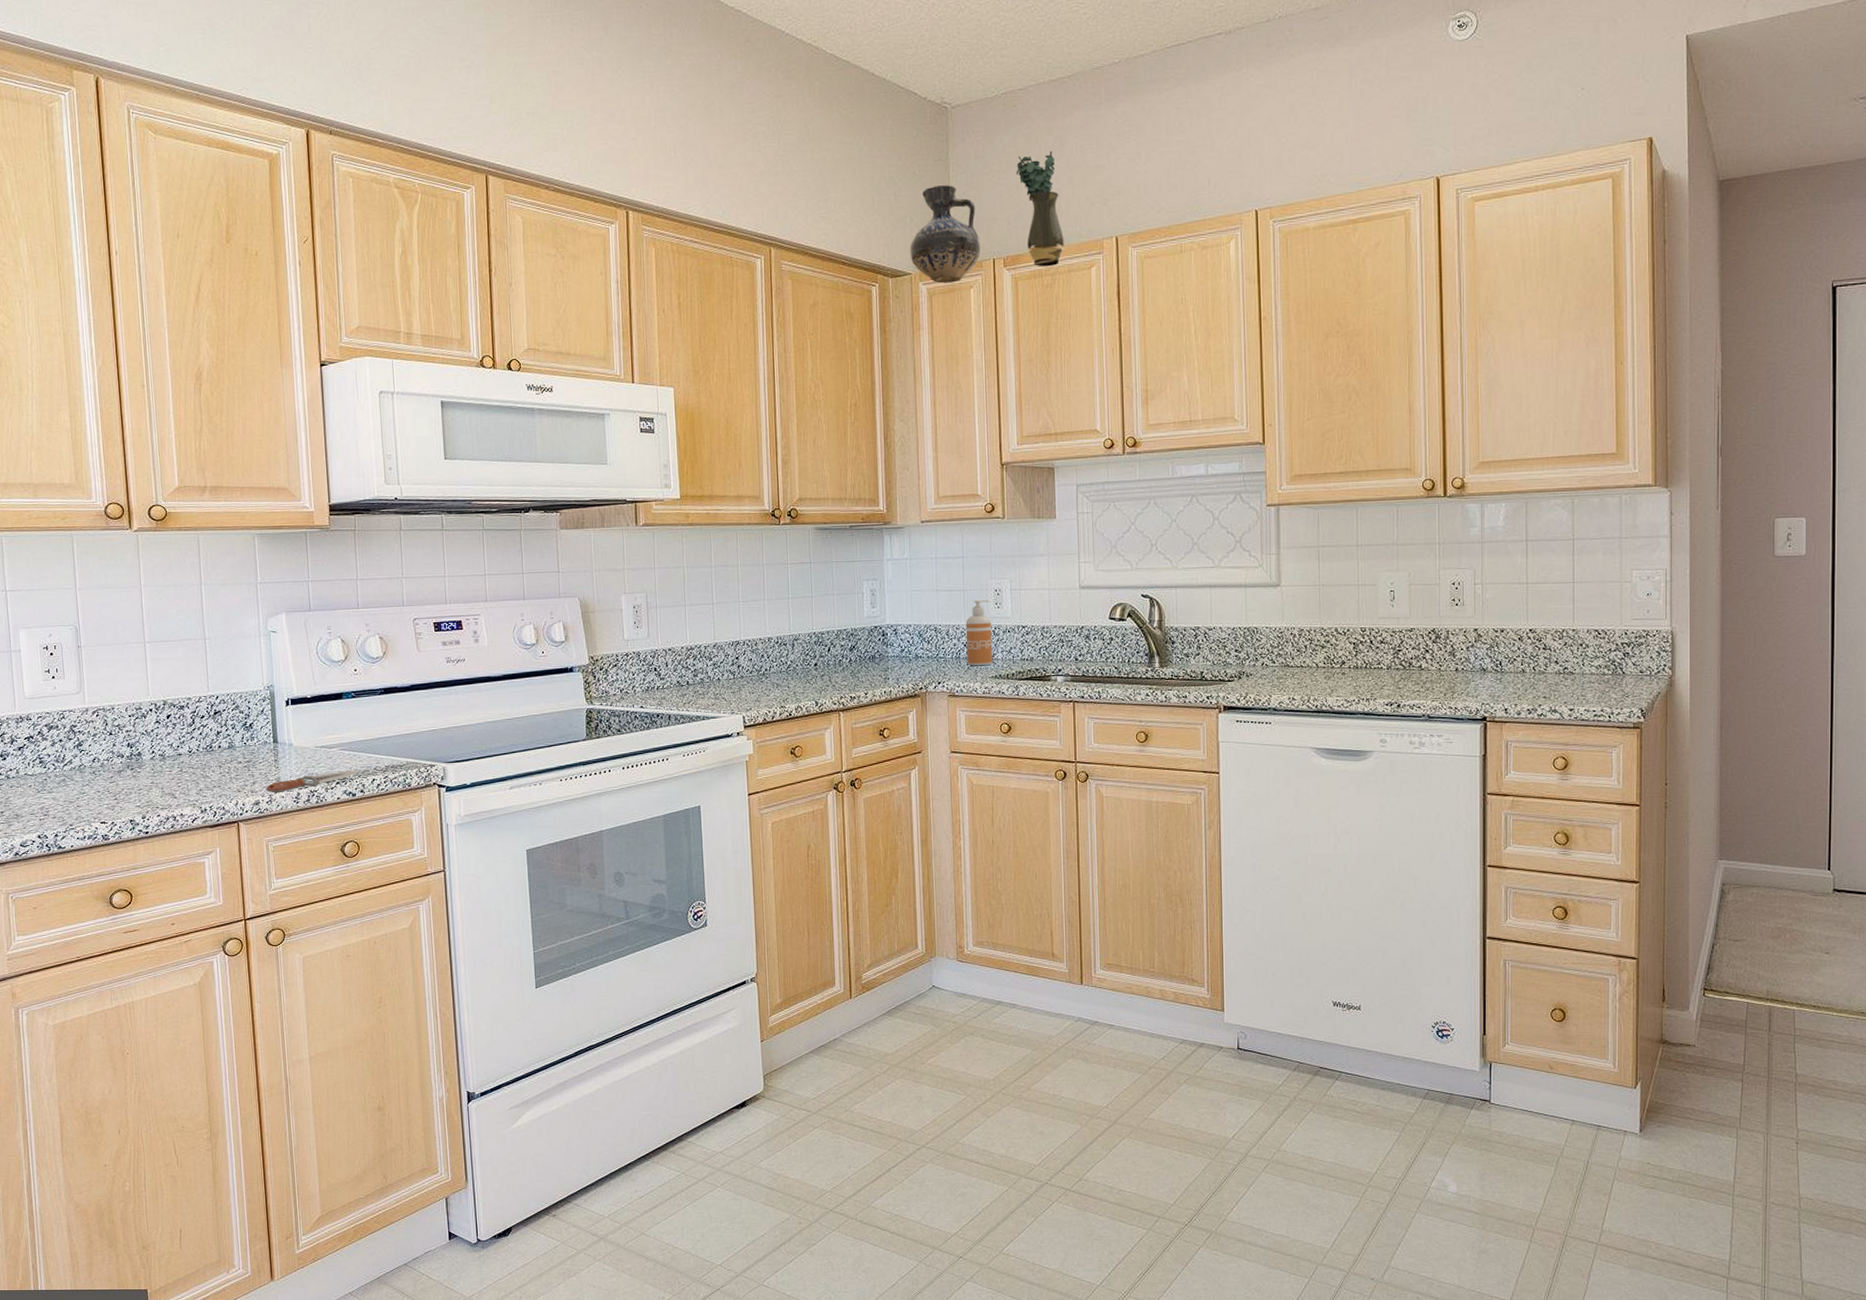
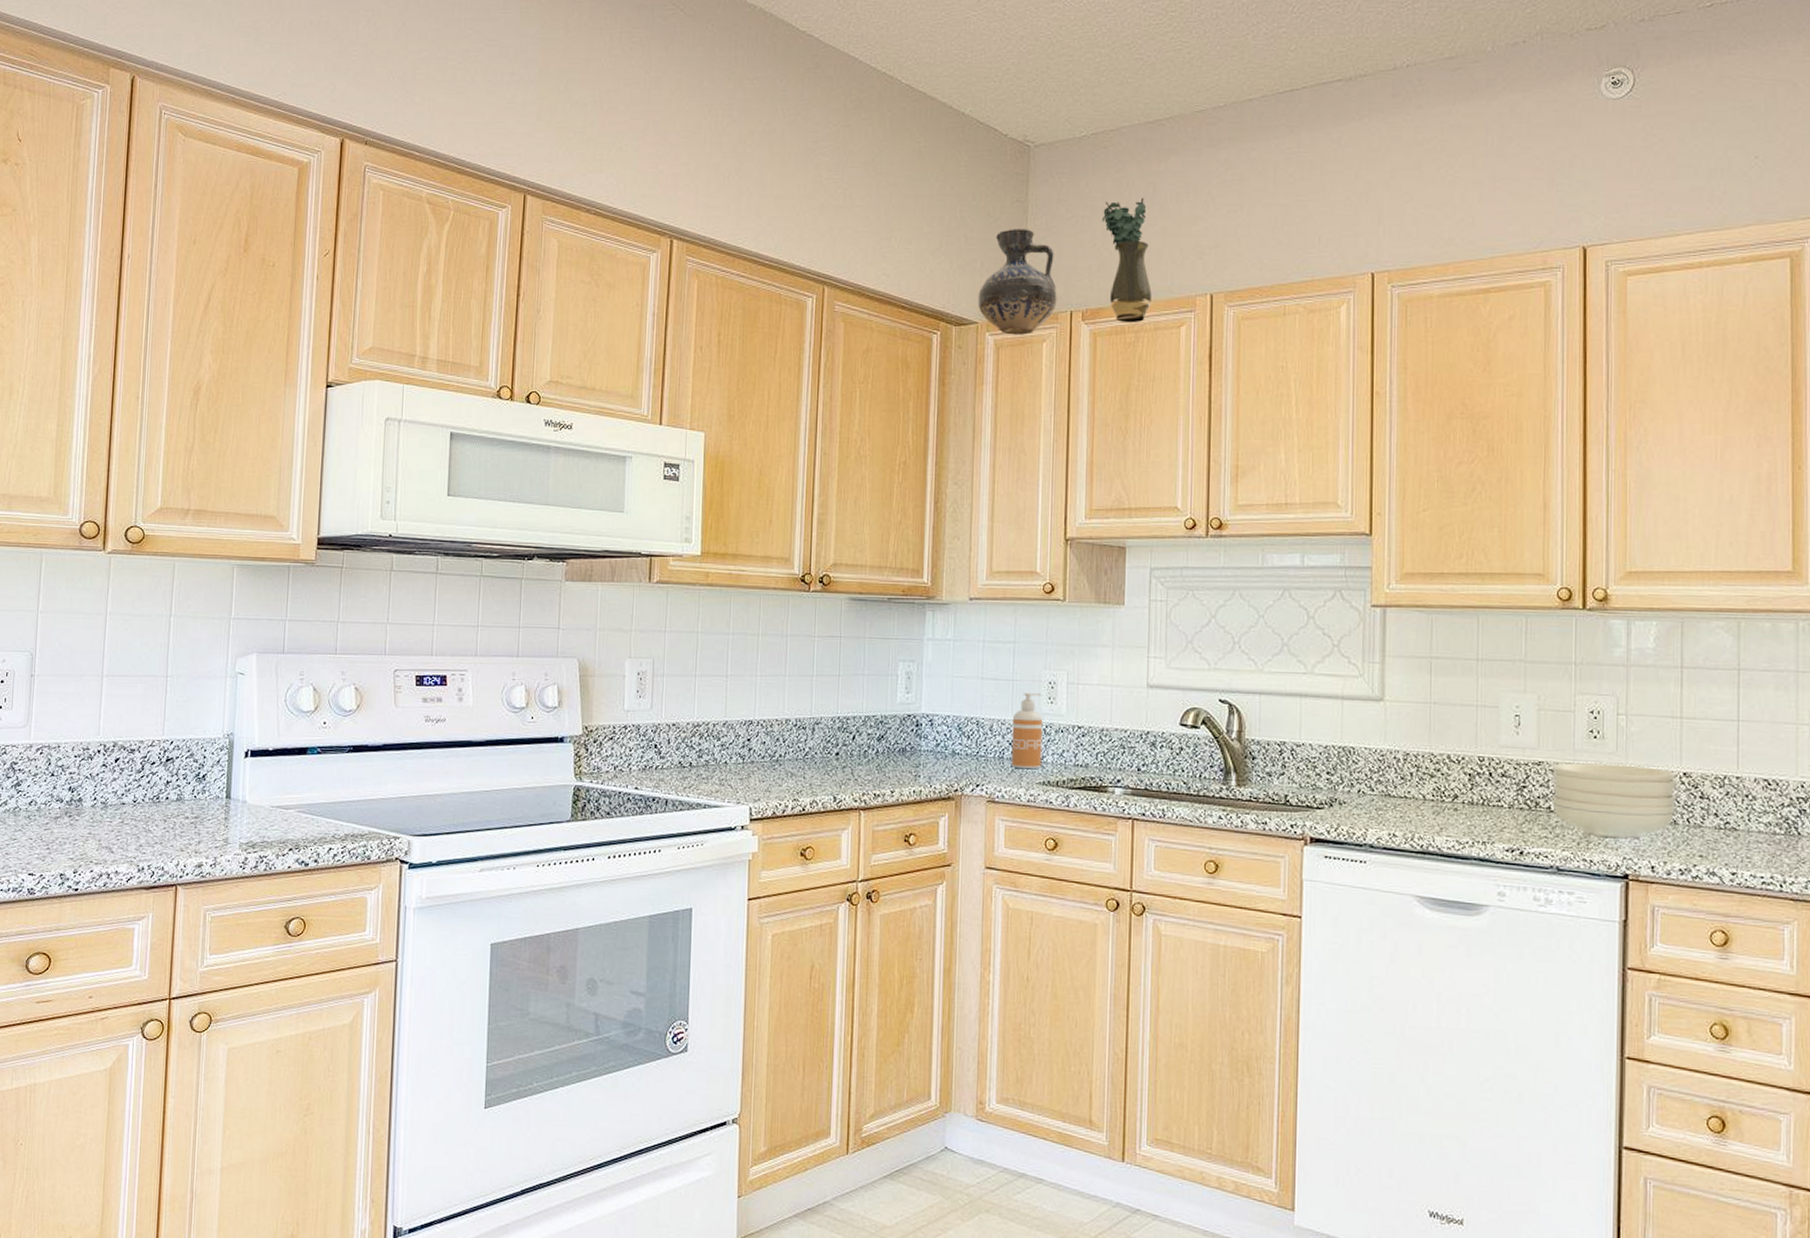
knife: present [266,770,360,794] -> none [211,836,317,856]
bowl: none [1421,626,1525,688] -> present [1551,762,1678,839]

